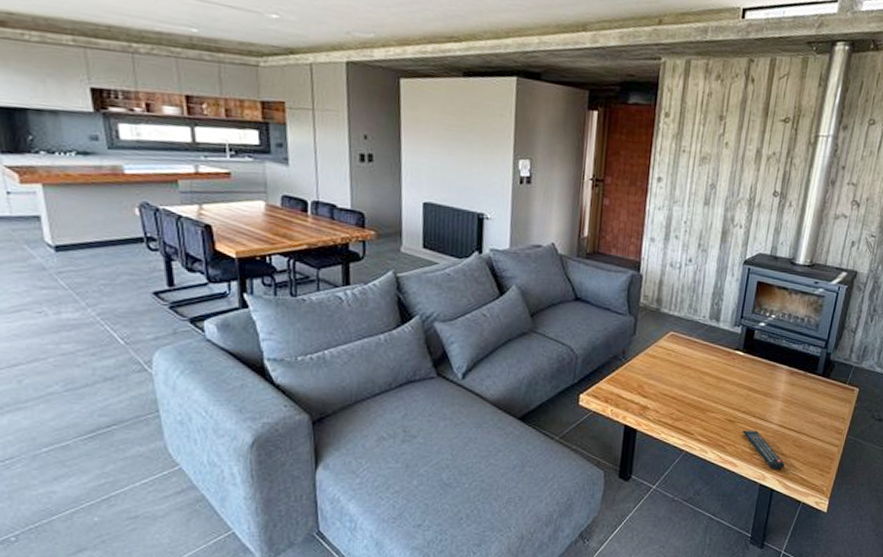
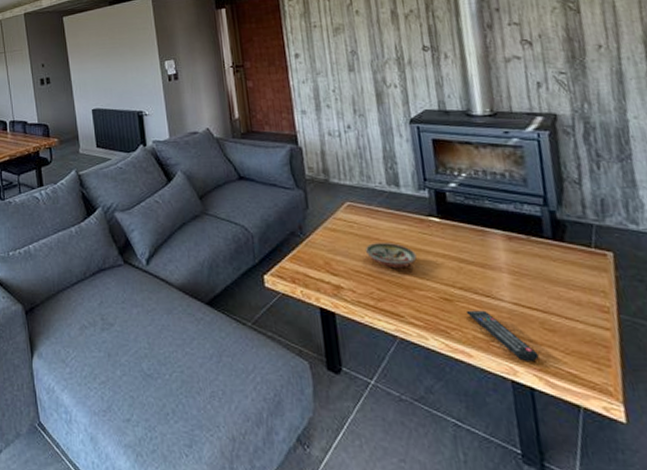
decorative bowl: none [676,370,717,394] -> present [365,243,417,269]

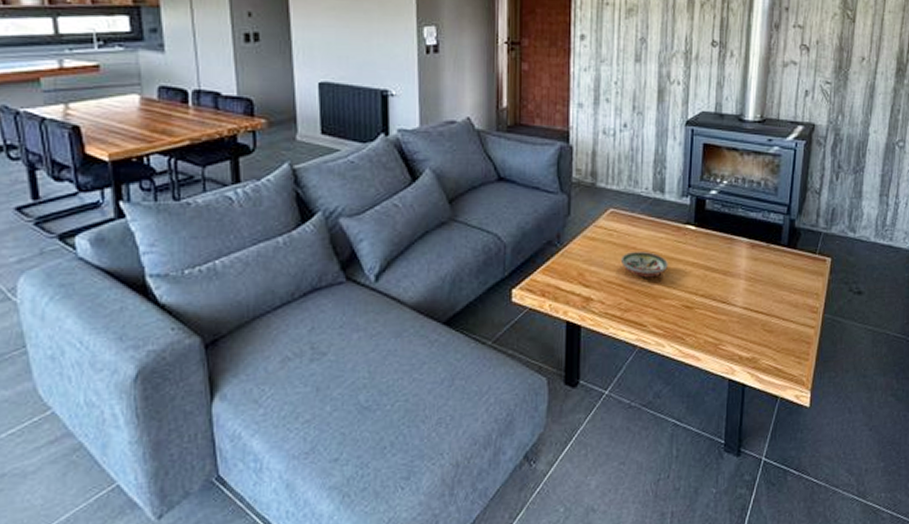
remote control: present [465,310,539,361] -> none [702,316,755,361]

